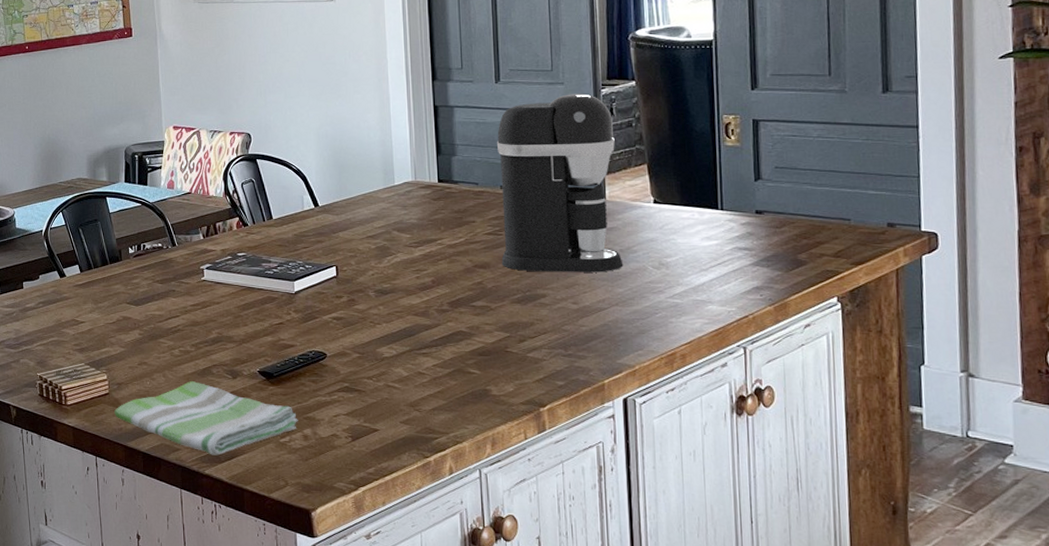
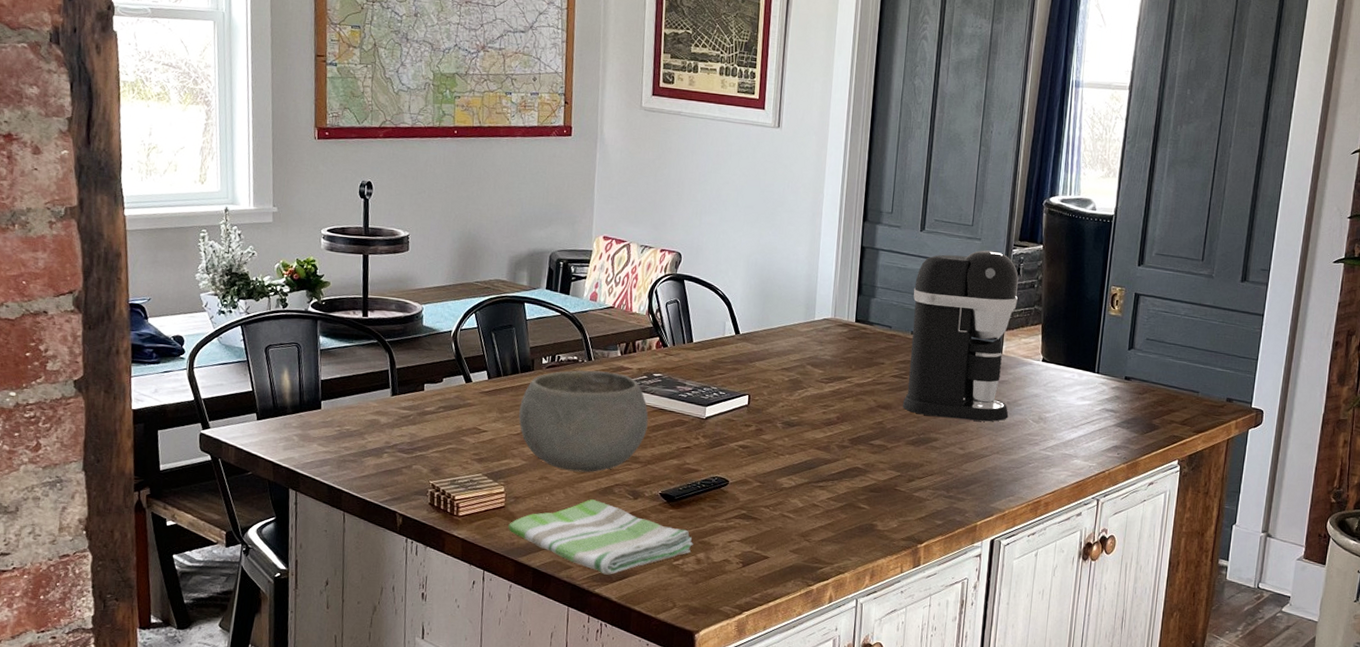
bowl: none [112,255,238,355] -> present [518,370,649,473]

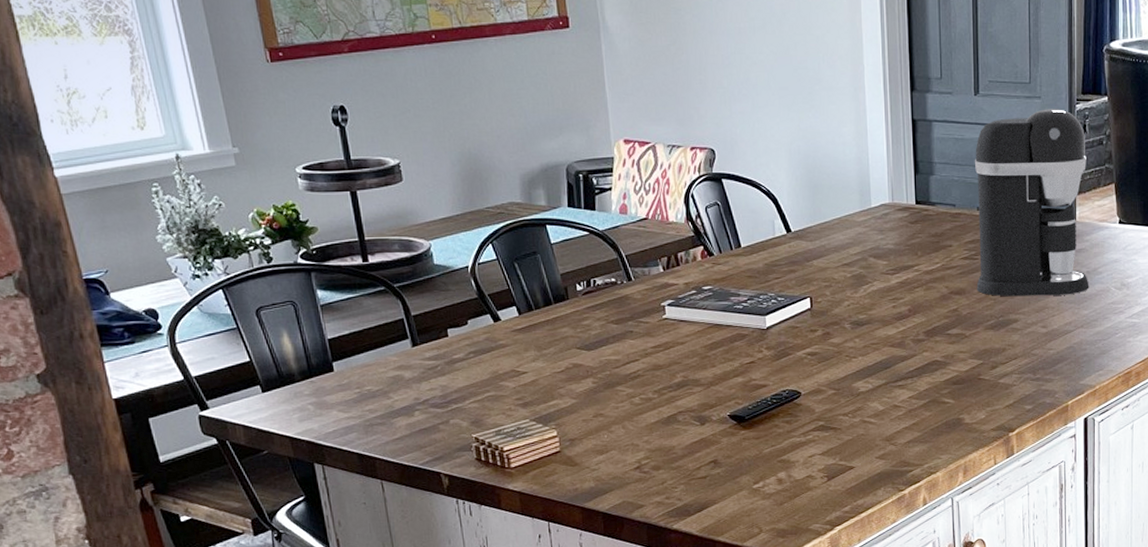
dish towel: present [508,499,693,575] -> none [568,431,772,509]
bowl: present [518,370,649,473] -> none [559,291,705,404]

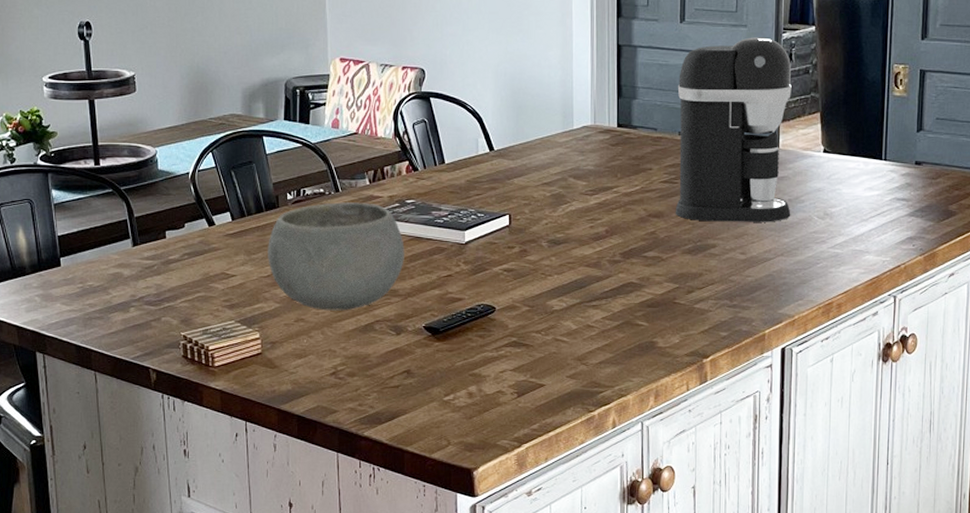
bowl: none [559,291,705,404] -> present [268,202,404,311]

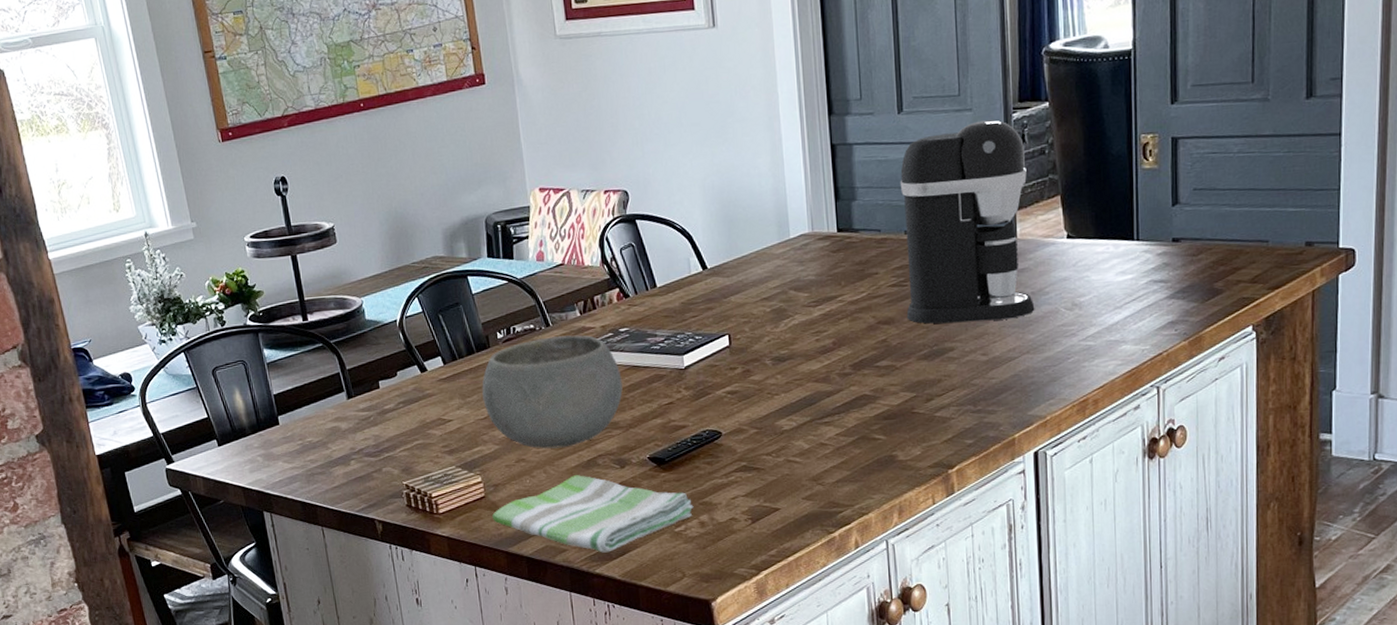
dish towel: none [267,338,464,416] -> present [492,475,694,553]

